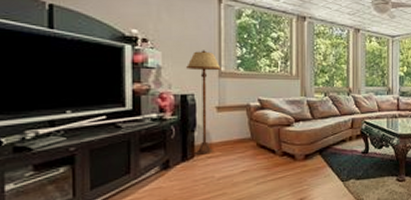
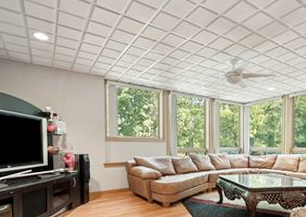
floor lamp: present [186,50,221,155] -> none [83,120,107,200]

